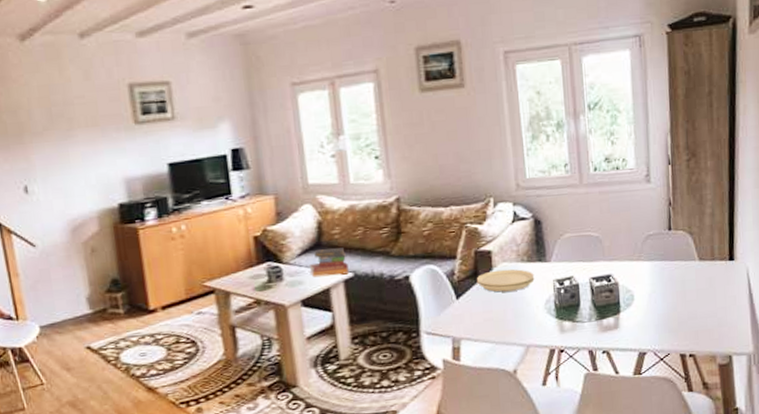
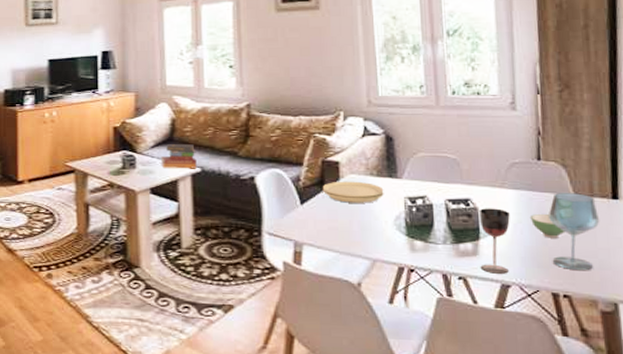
wineglass: none [620,281,646,344] -> present [480,208,510,274]
bowl: none [662,281,691,304] -> present [529,213,565,238]
wine glass: none [677,258,719,331] -> present [547,193,600,271]

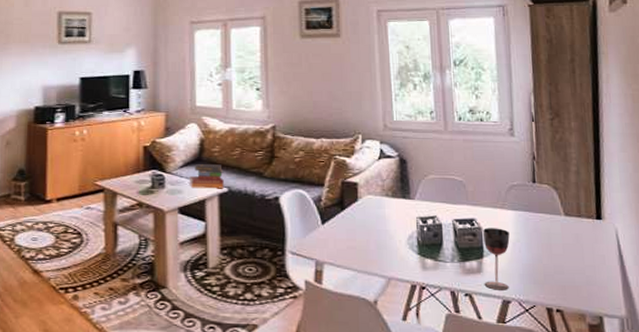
plate: present [322,181,384,203] -> none [342,201,398,223]
bowl: present [529,213,565,238] -> none [526,232,557,256]
wine glass: present [547,193,600,271] -> none [542,213,587,287]

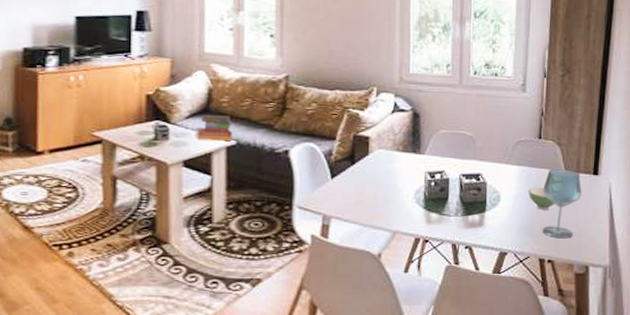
wineglass: present [483,228,510,290] -> none [484,182,512,243]
bowl: none [526,232,557,256] -> present [528,187,555,210]
wine glass: none [542,213,587,287] -> present [542,169,583,239]

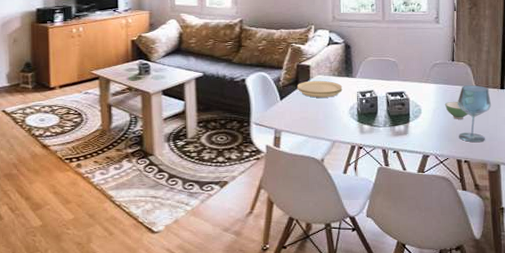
books: present [195,114,232,142] -> none [170,53,200,74]
plate: none [352,155,408,178] -> present [297,80,343,98]

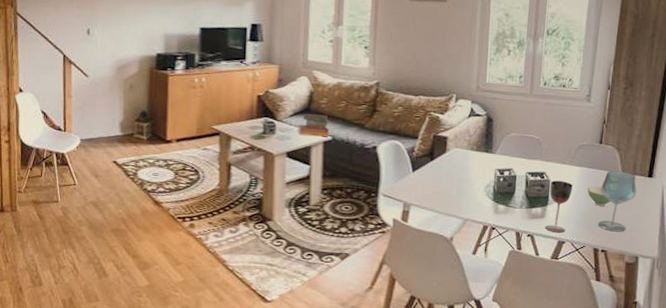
books: none [170,53,200,74] -> present [297,113,329,137]
plate: present [297,80,343,98] -> none [431,153,480,173]
wineglass: none [409,98,431,147] -> present [545,180,573,233]

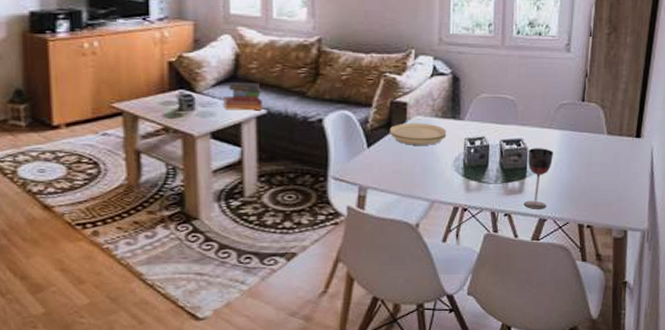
plate: none [431,153,480,173] -> present [389,123,447,145]
bowl: present [587,186,611,206] -> none [569,152,596,175]
wine glass: present [599,171,637,232] -> none [583,133,624,204]

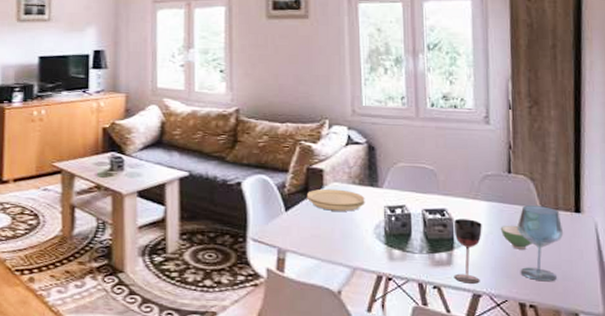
books: present [222,81,262,111] -> none [148,146,185,173]
bowl: none [569,152,596,175] -> present [500,225,532,250]
wine glass: none [583,133,624,204] -> present [516,205,564,282]

